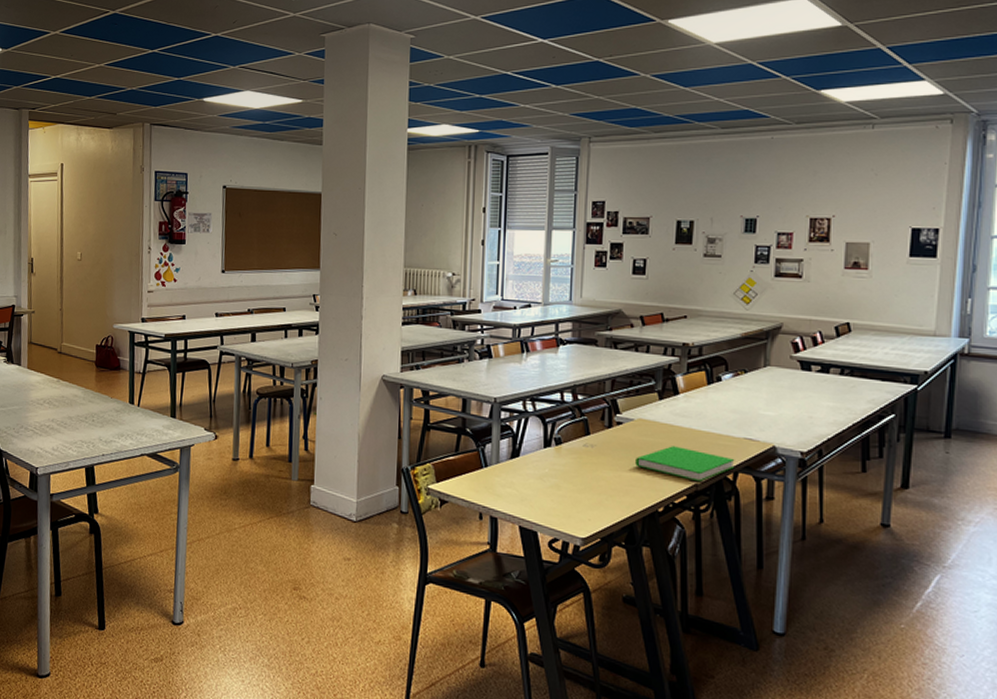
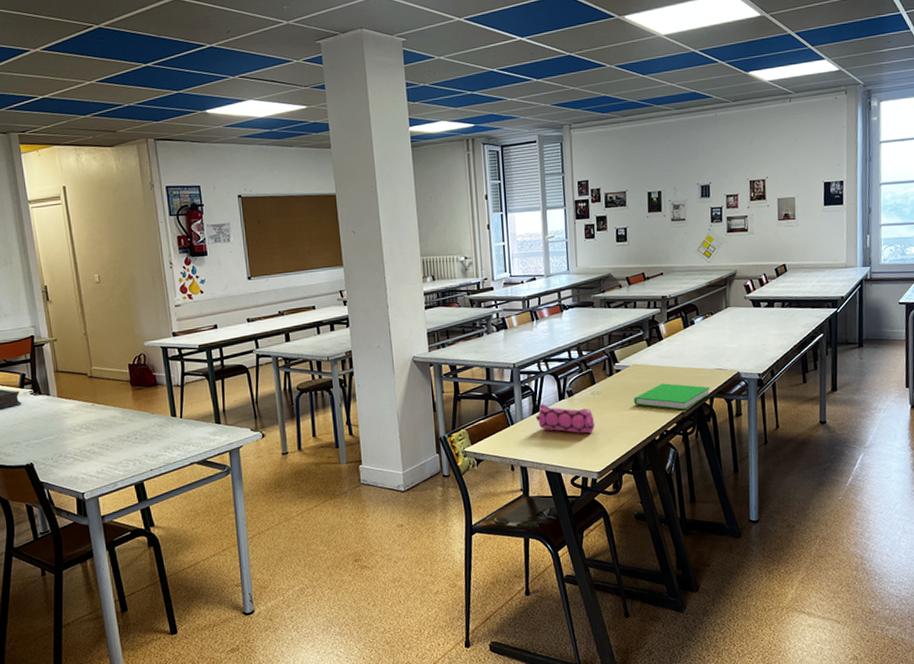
pencil case: none [514,448,585,492] -> present [535,403,595,434]

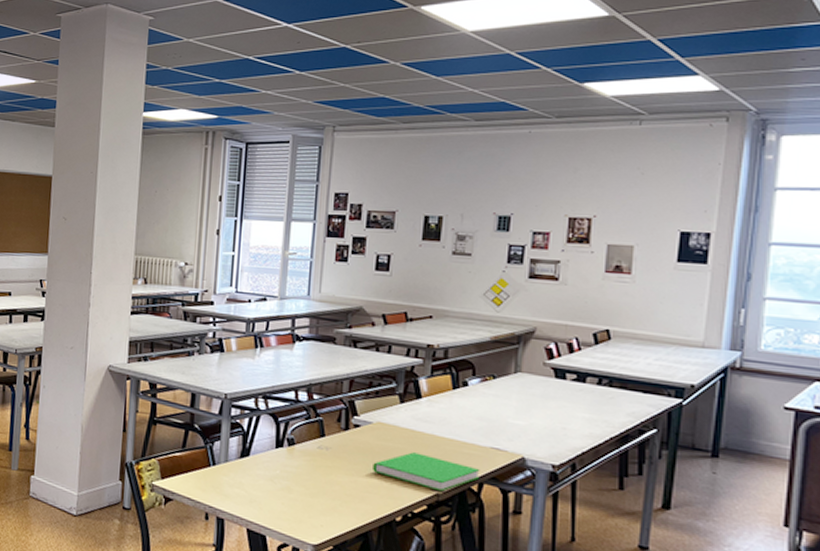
pencil case: present [535,403,595,434] -> none [243,447,318,496]

